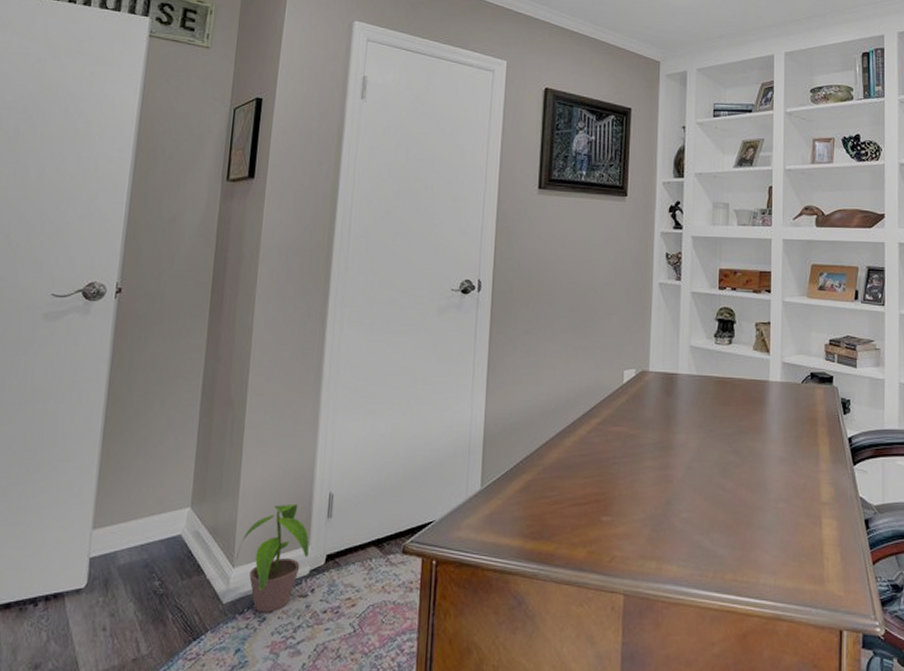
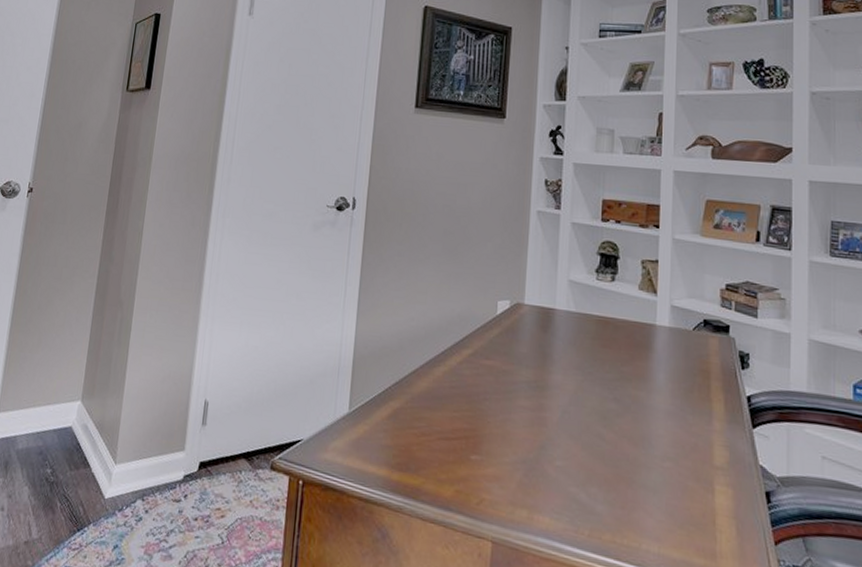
potted plant: present [233,503,310,613] -> none [115,407,185,513]

